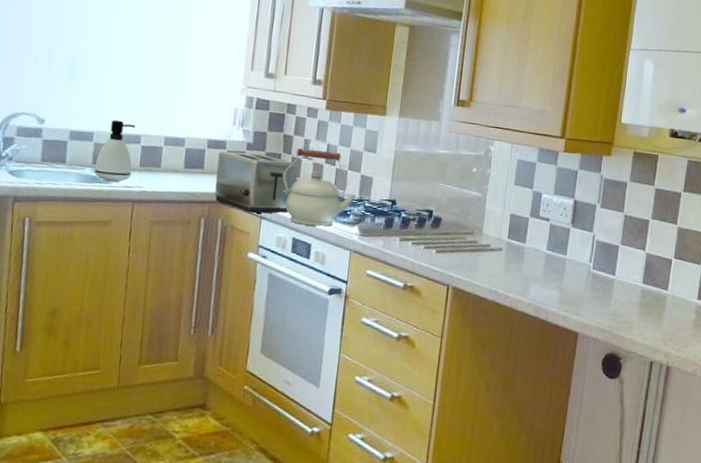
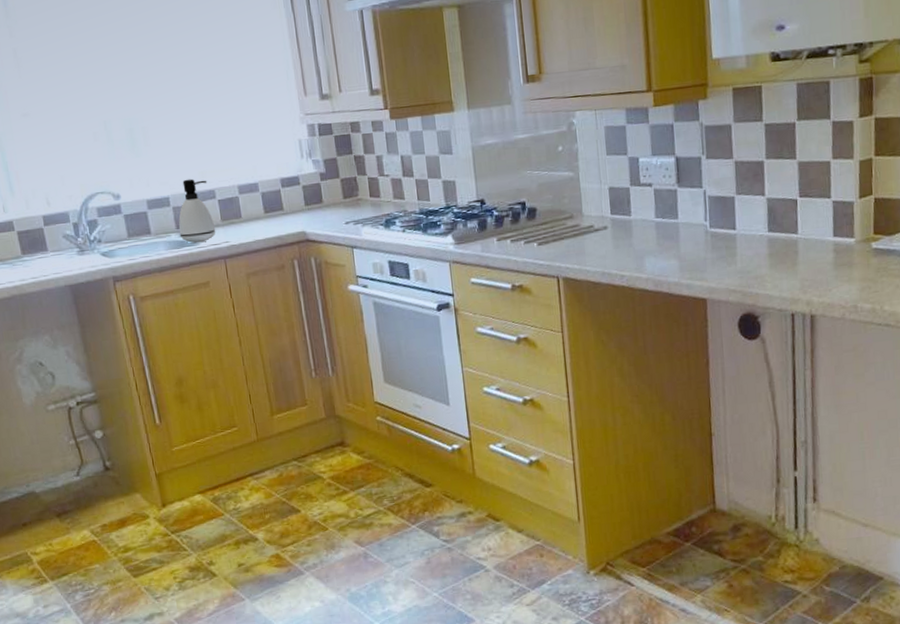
toaster: present [214,151,299,214] -> none [294,181,379,245]
kettle: present [283,147,356,227] -> none [363,162,442,246]

